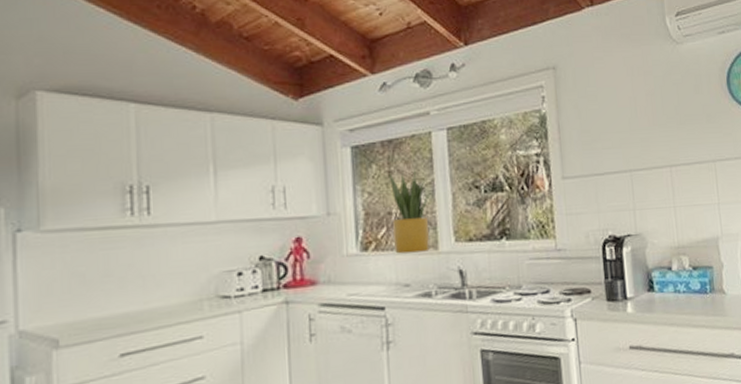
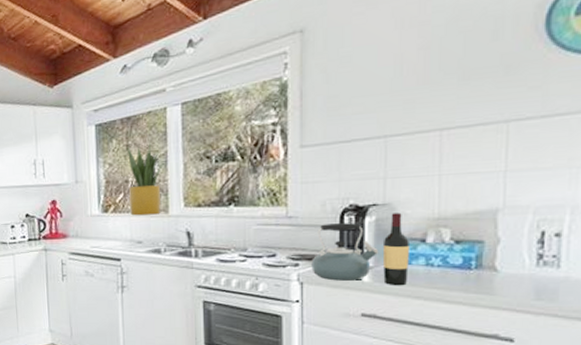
kettle: none [582,254,637,315] -> present [311,223,379,282]
wine bottle: none [639,242,663,315] -> present [382,213,409,286]

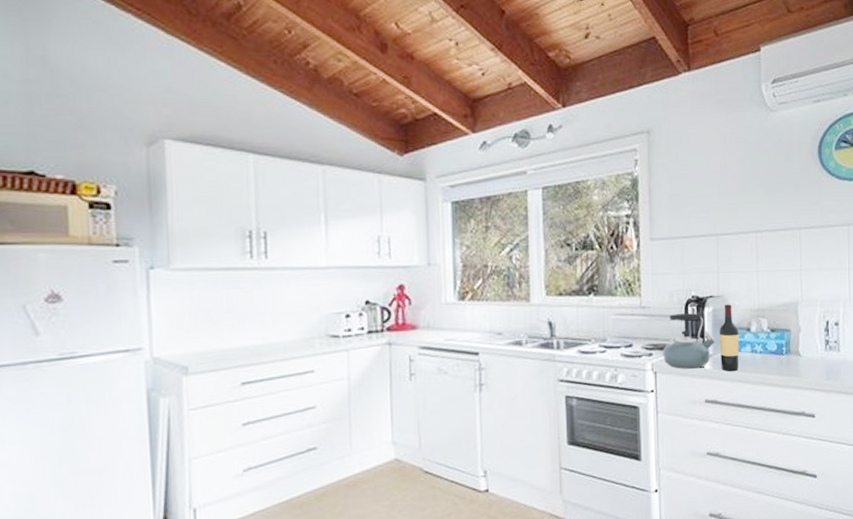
planter: present [126,143,164,216] -> none [486,226,525,304]

